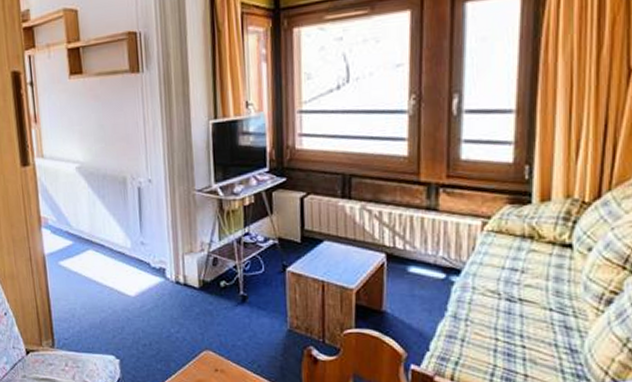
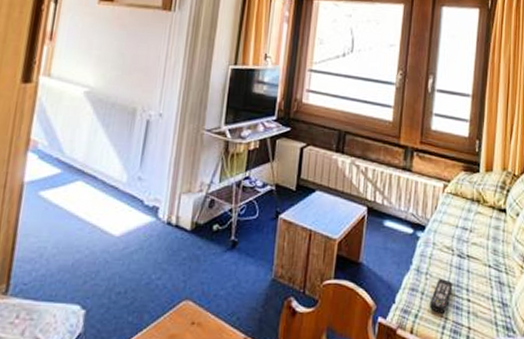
remote control: none [472,324,502,361] -> present [429,278,453,313]

